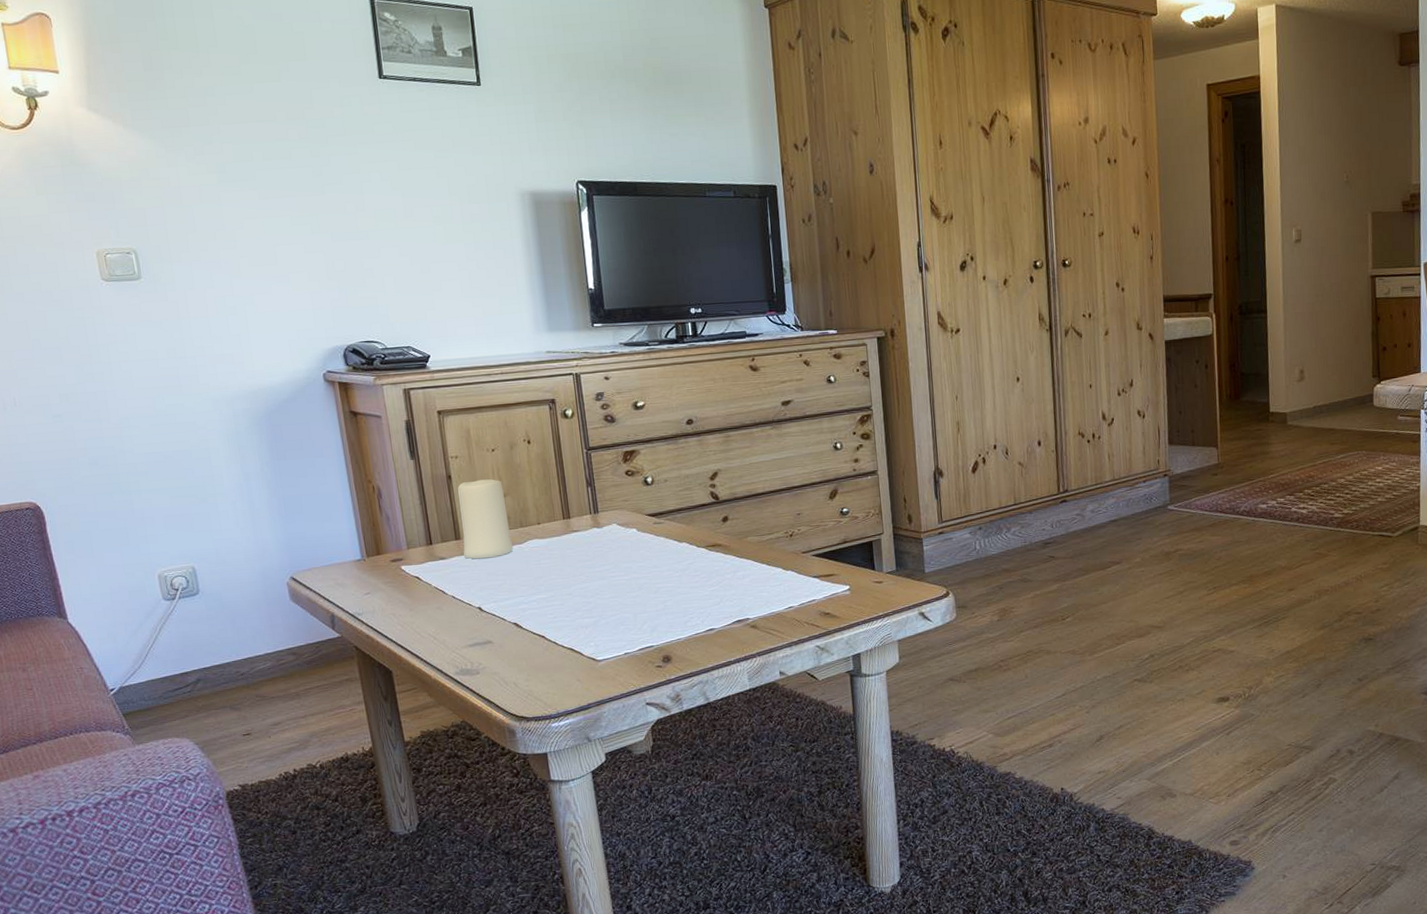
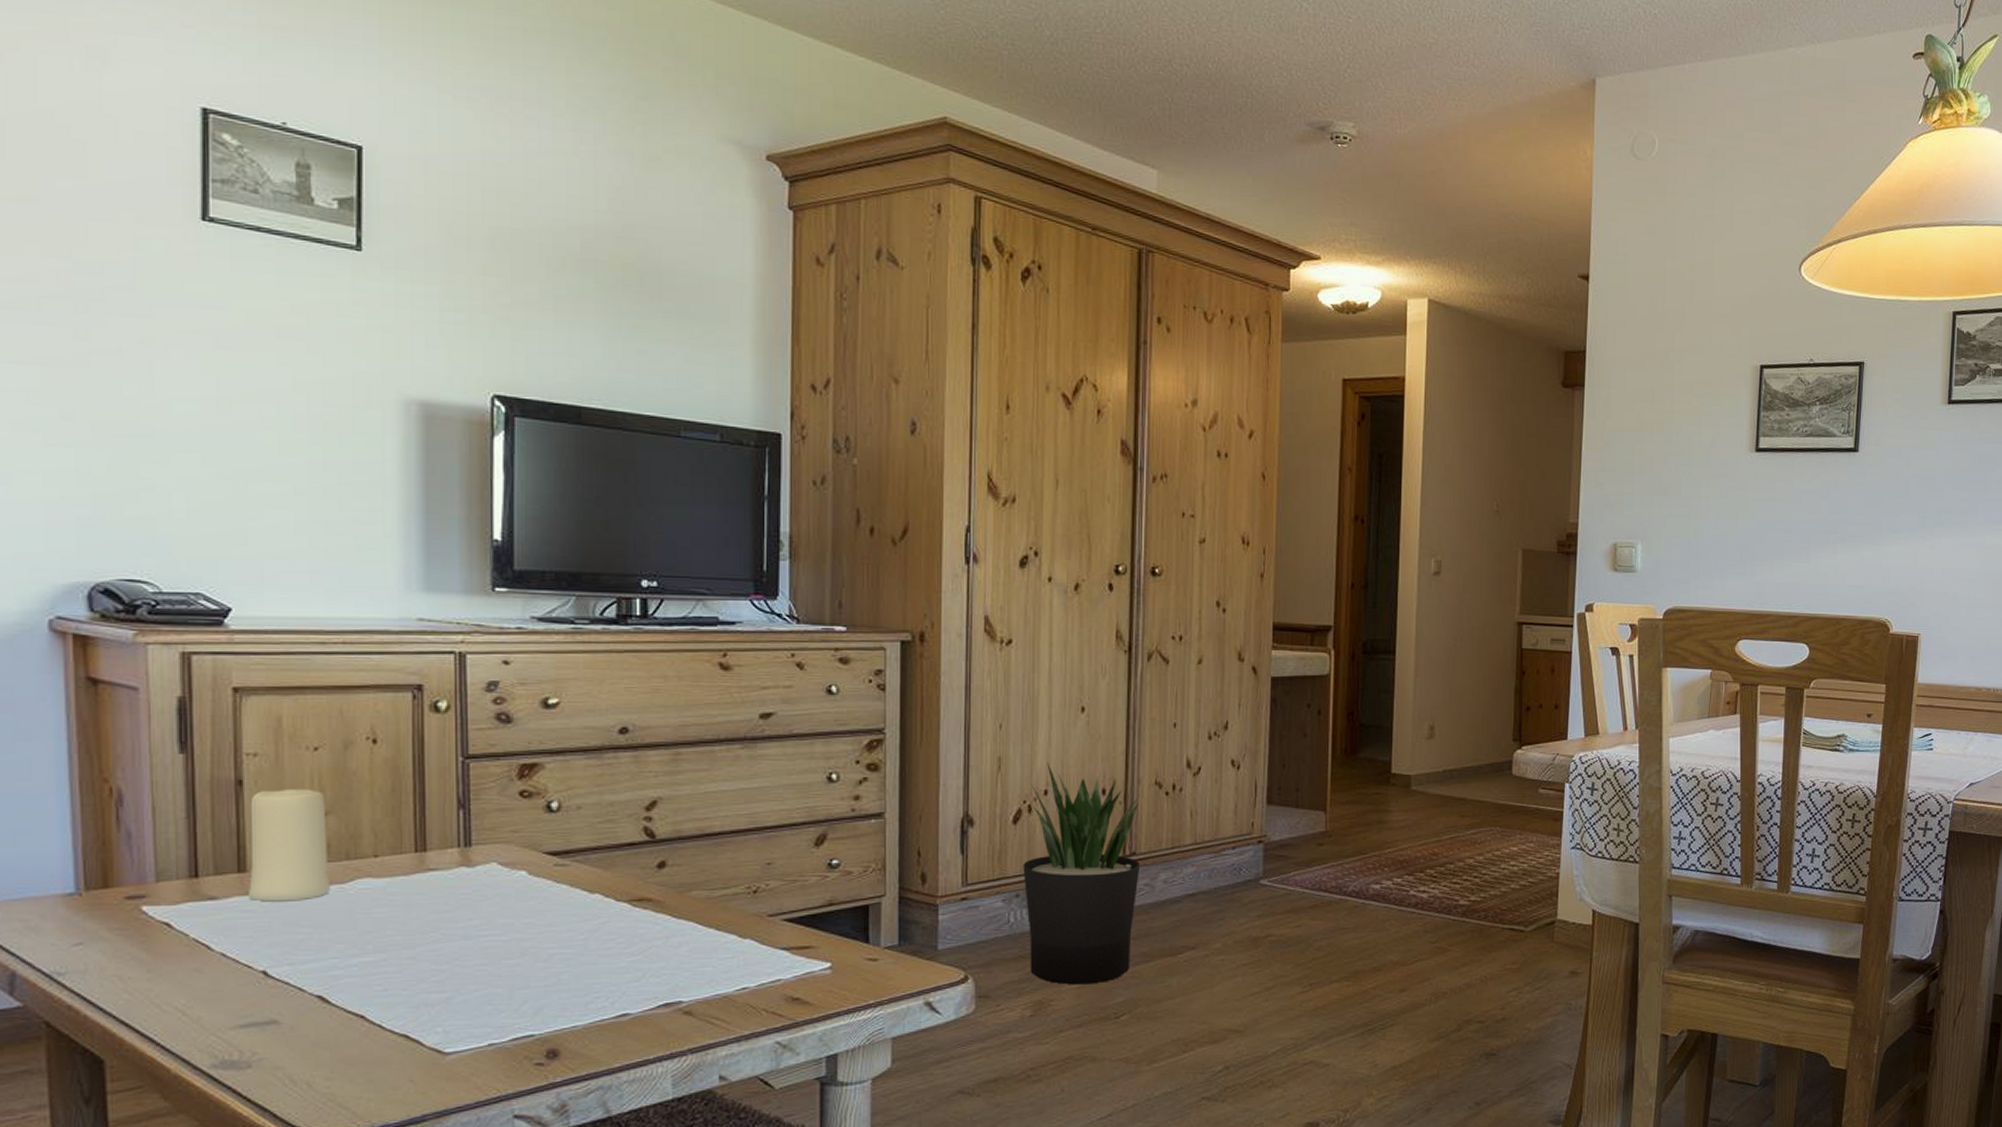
planter: none [982,423,1073,595] -> present [1023,762,1141,985]

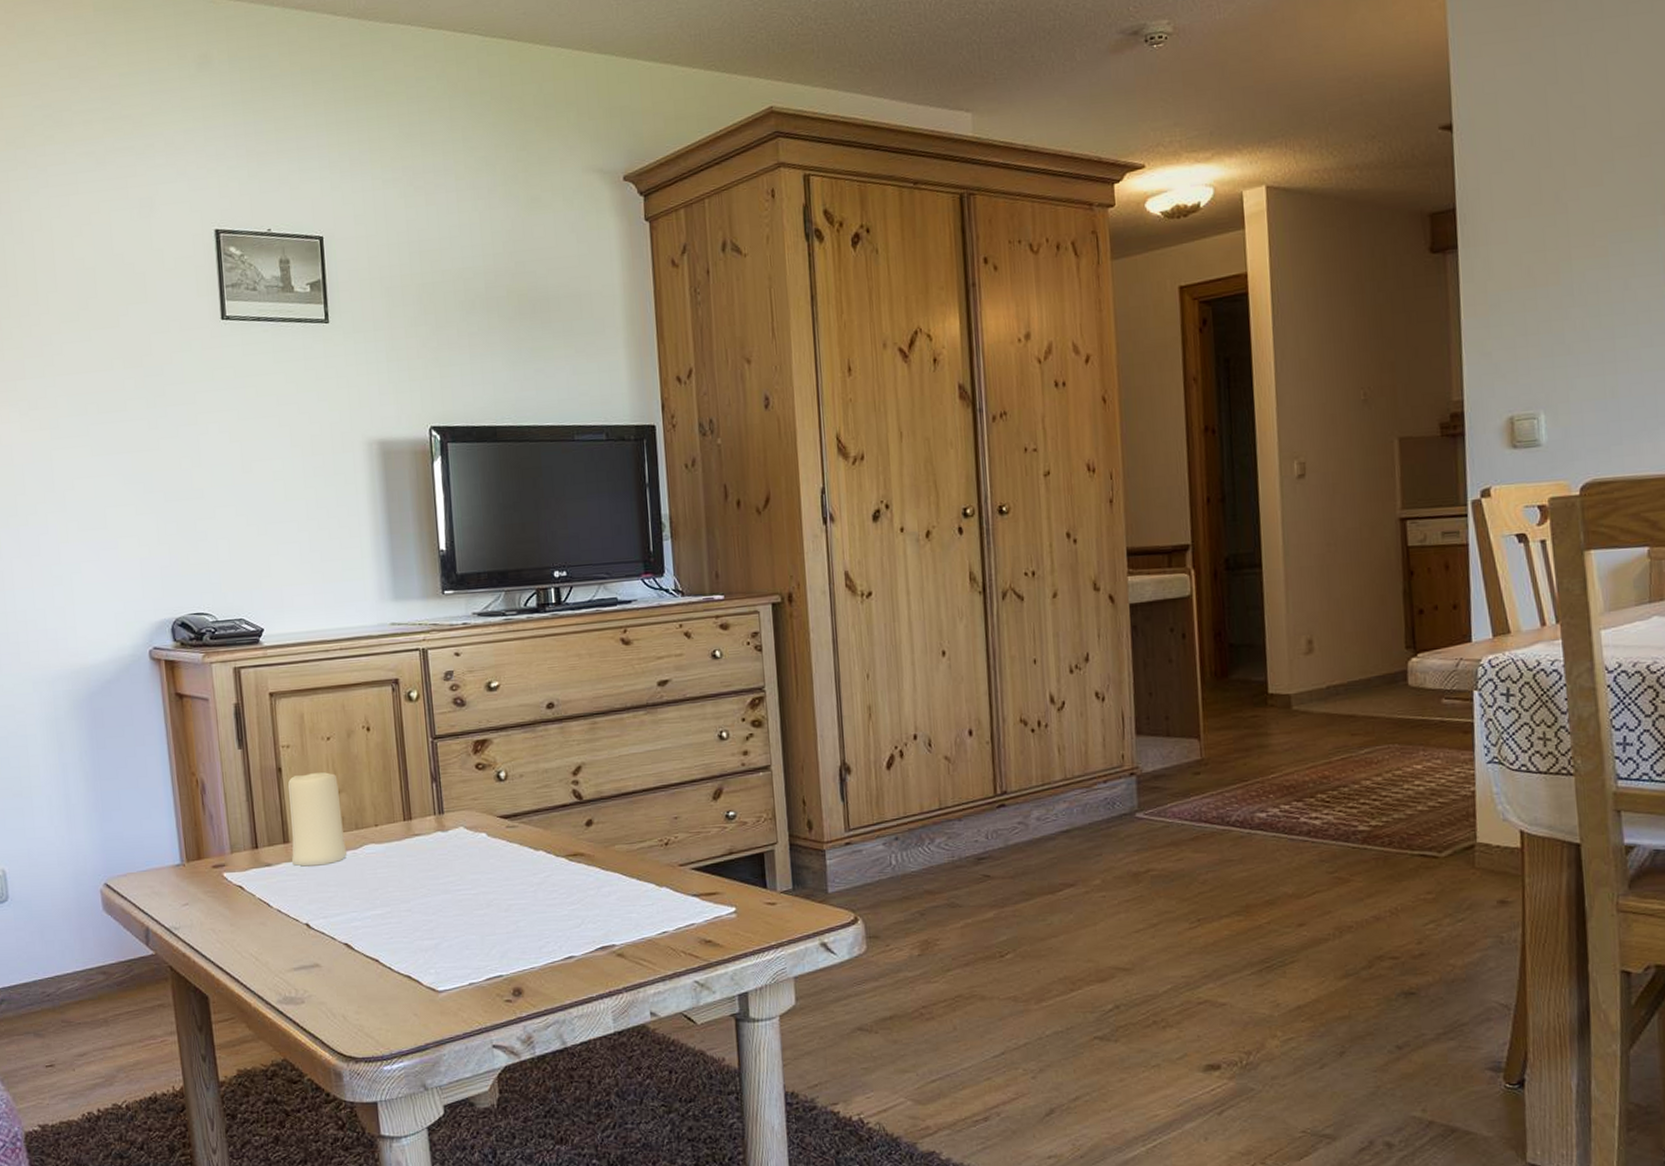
planter: present [1023,762,1141,985] -> none [899,707,1013,924]

